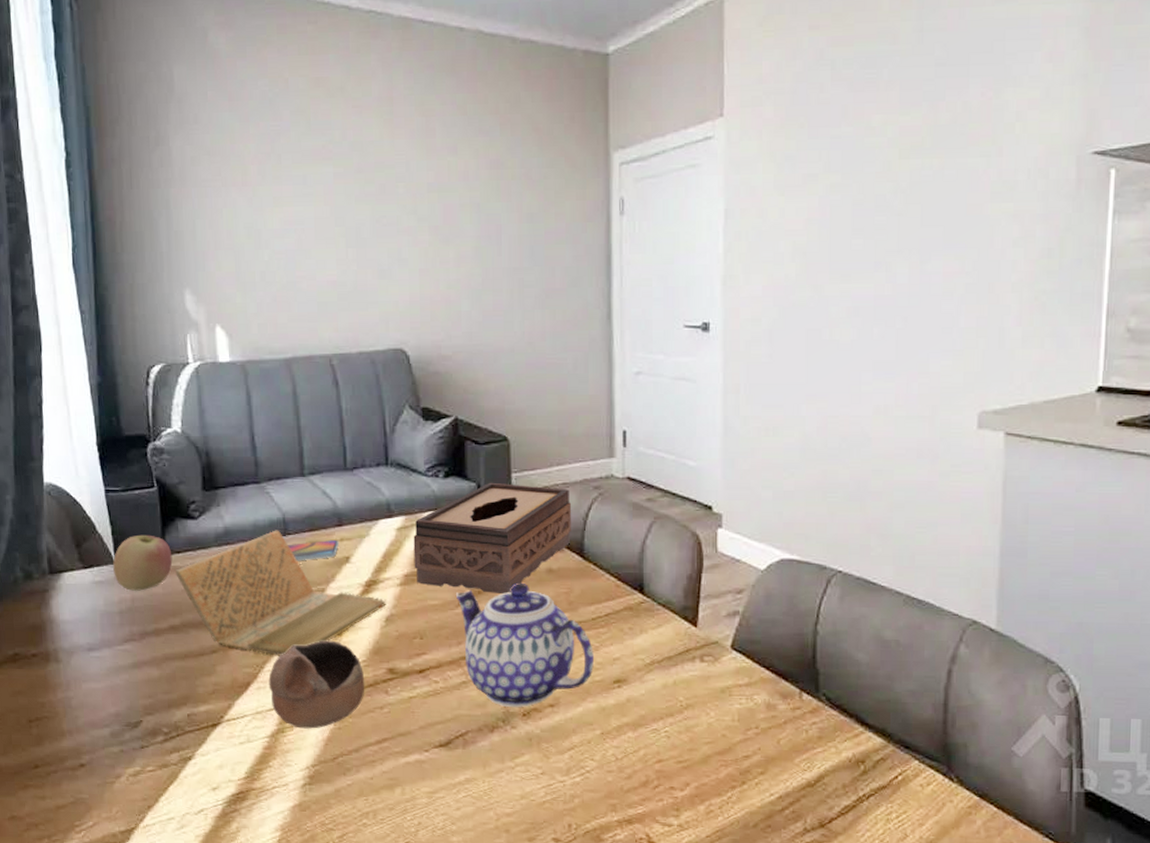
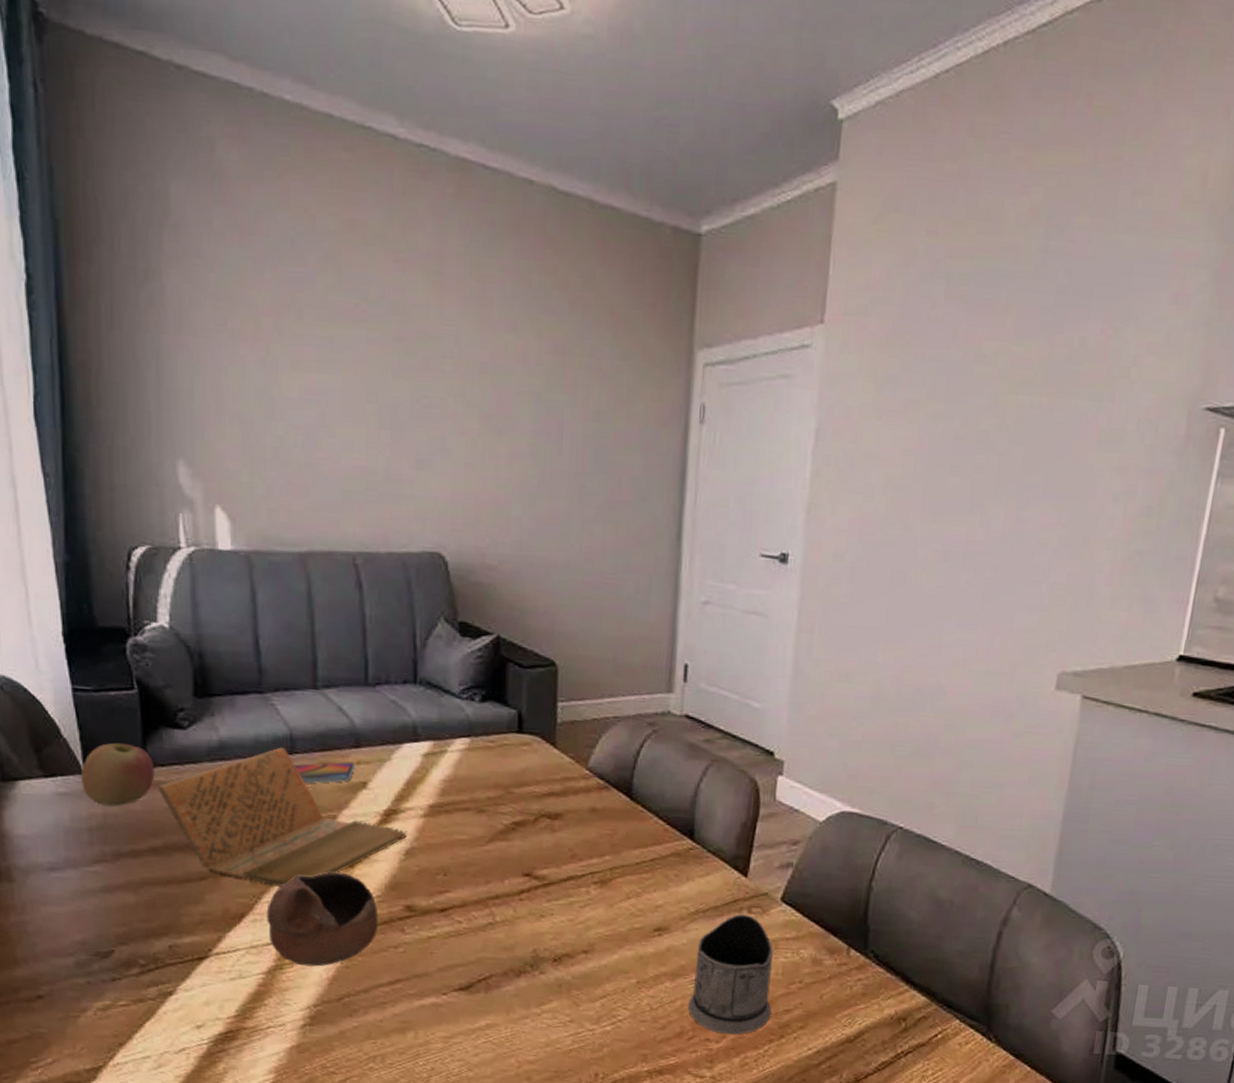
tissue box: present [413,482,571,594] -> none [441,710,621,832]
teapot: present [456,583,595,707] -> none [487,821,636,952]
tea glass holder: none [651,662,731,782] -> present [688,913,773,1035]

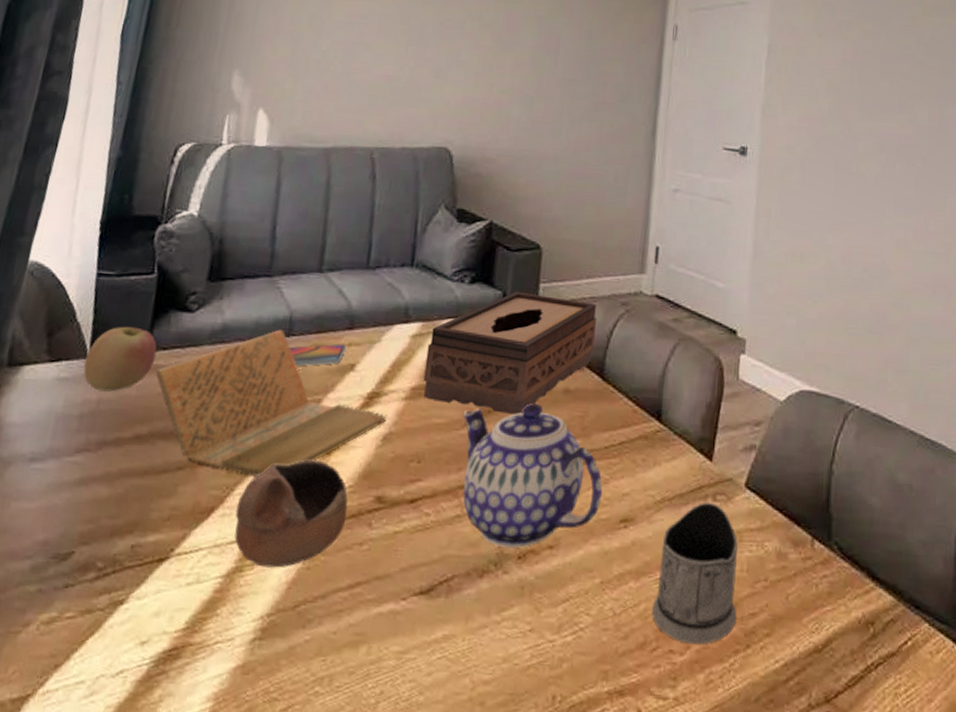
tissue box: none [441,710,621,832] -> present [423,291,596,415]
teapot: none [487,821,636,952] -> present [463,403,603,548]

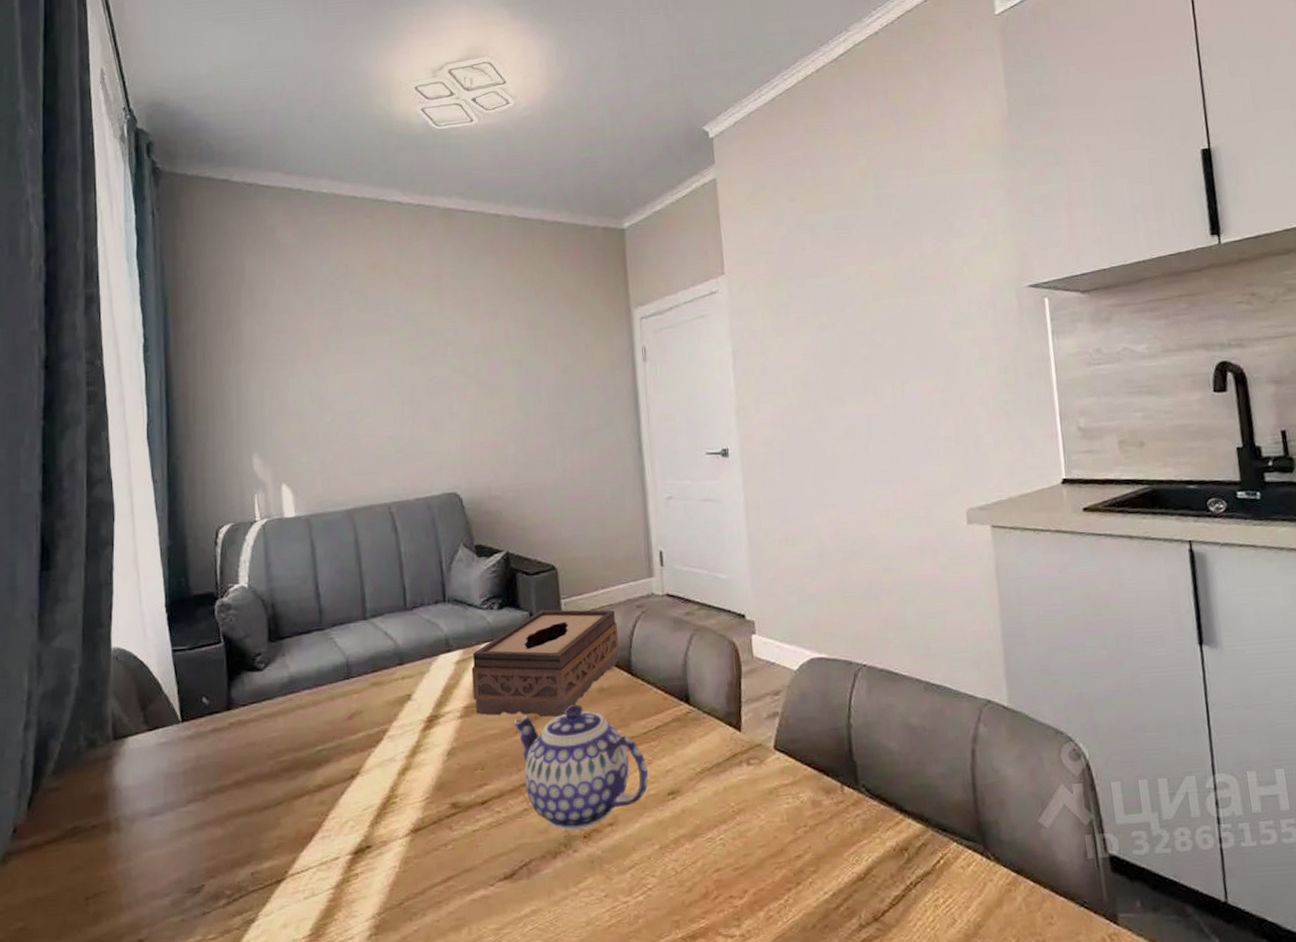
apple: present [83,326,157,392] -> none [178,690,238,749]
notepad: present [156,329,387,477] -> none [241,674,448,802]
cup: present [234,459,348,568] -> none [333,780,429,876]
smartphone: present [289,344,347,366] -> none [351,679,401,703]
tea glass holder: present [652,501,738,645] -> none [708,766,785,889]

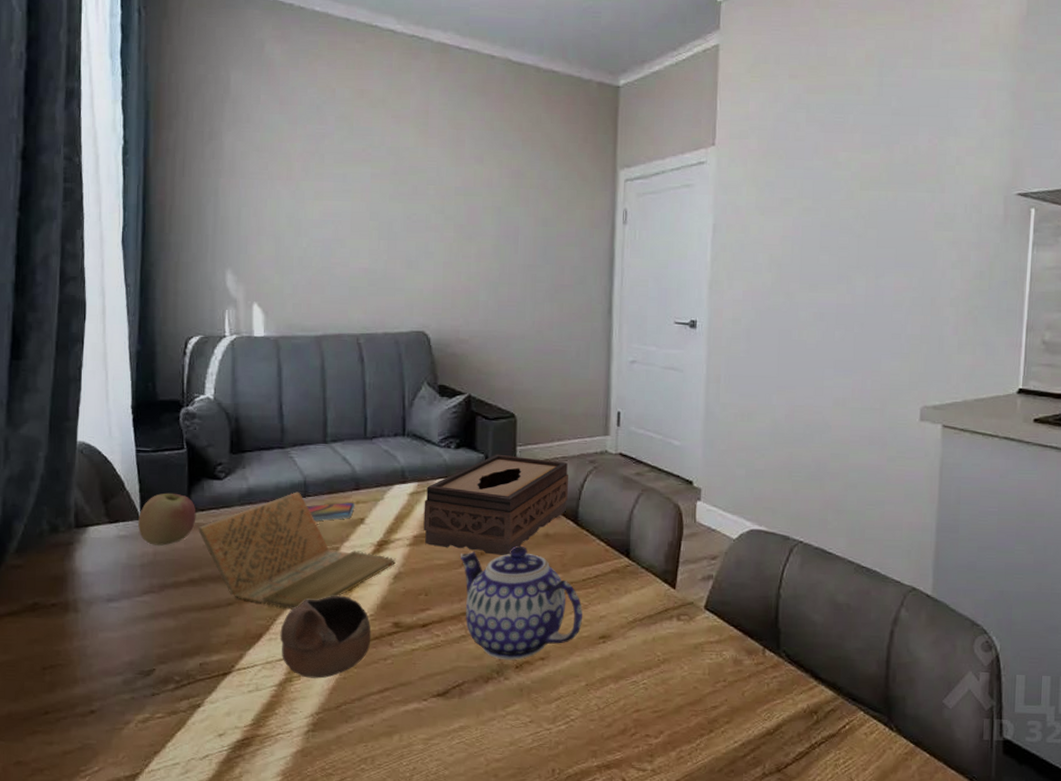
apple: none [178,690,238,749] -> present [138,493,196,546]
notepad: none [241,674,448,802] -> present [198,492,396,610]
cup: none [333,780,429,876] -> present [280,595,371,679]
smartphone: none [351,679,401,703] -> present [307,503,355,521]

